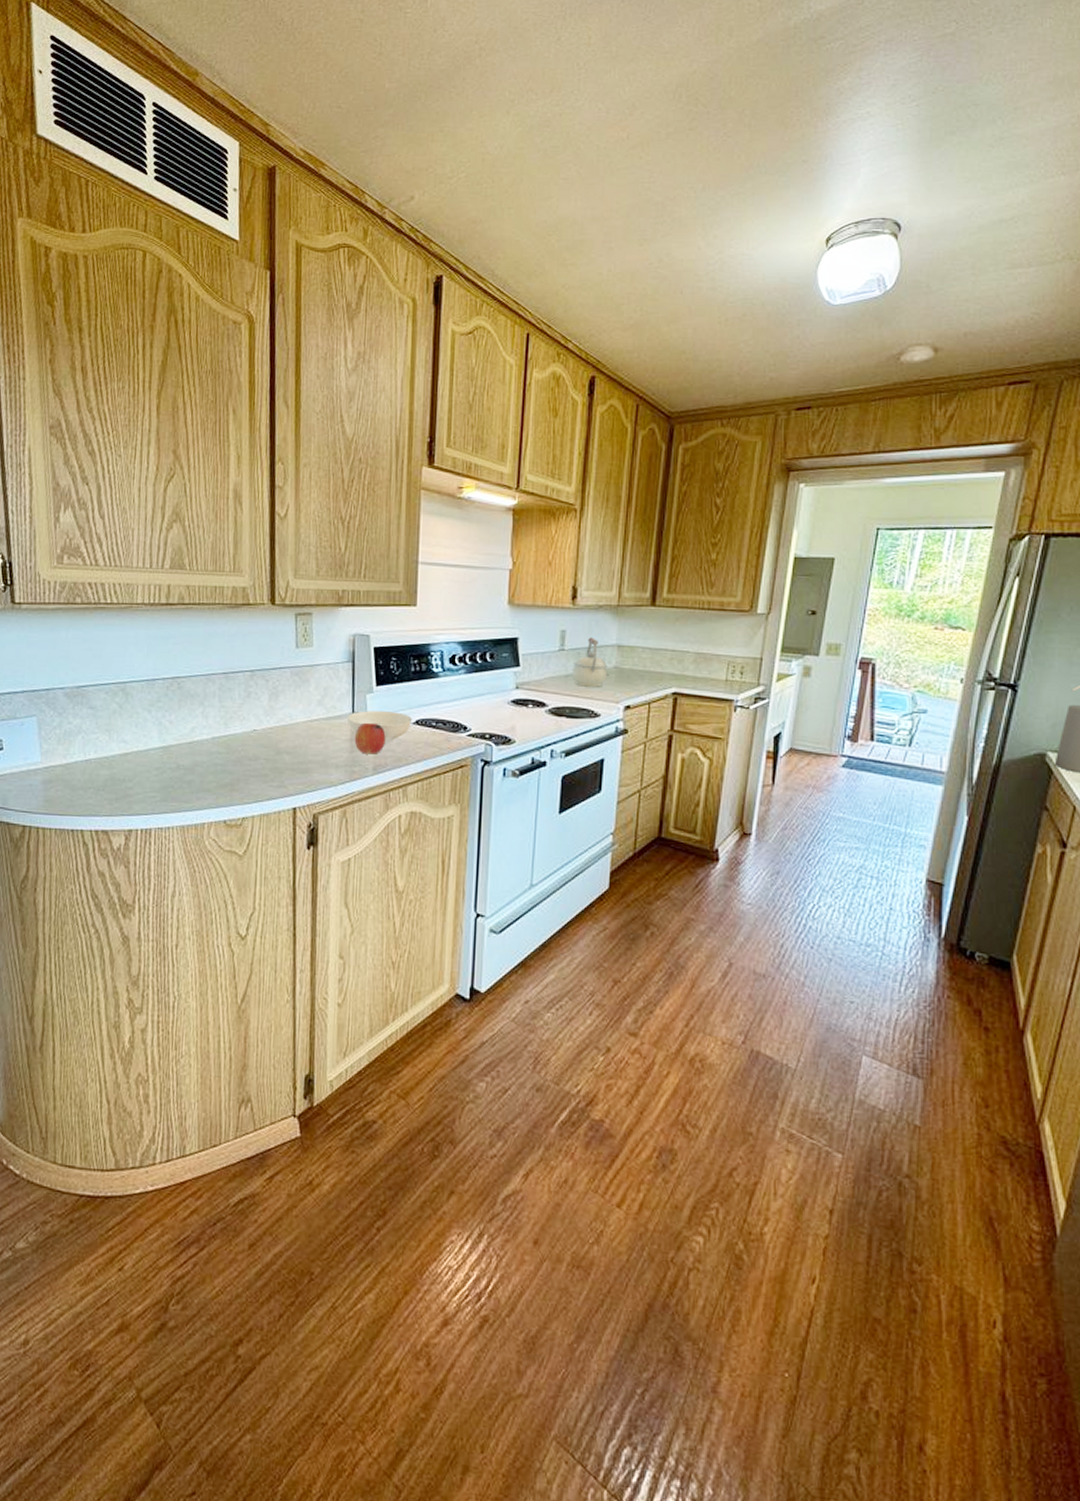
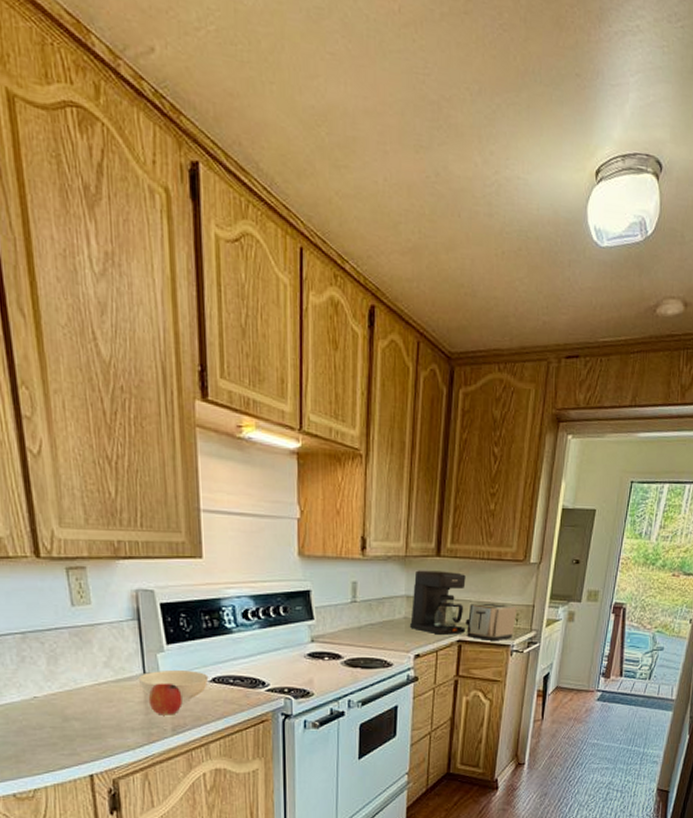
kettle: present [572,637,608,687] -> none [365,588,398,638]
coffee maker: none [621,620,683,687] -> present [410,570,466,635]
toaster: none [682,654,741,696] -> present [465,603,517,642]

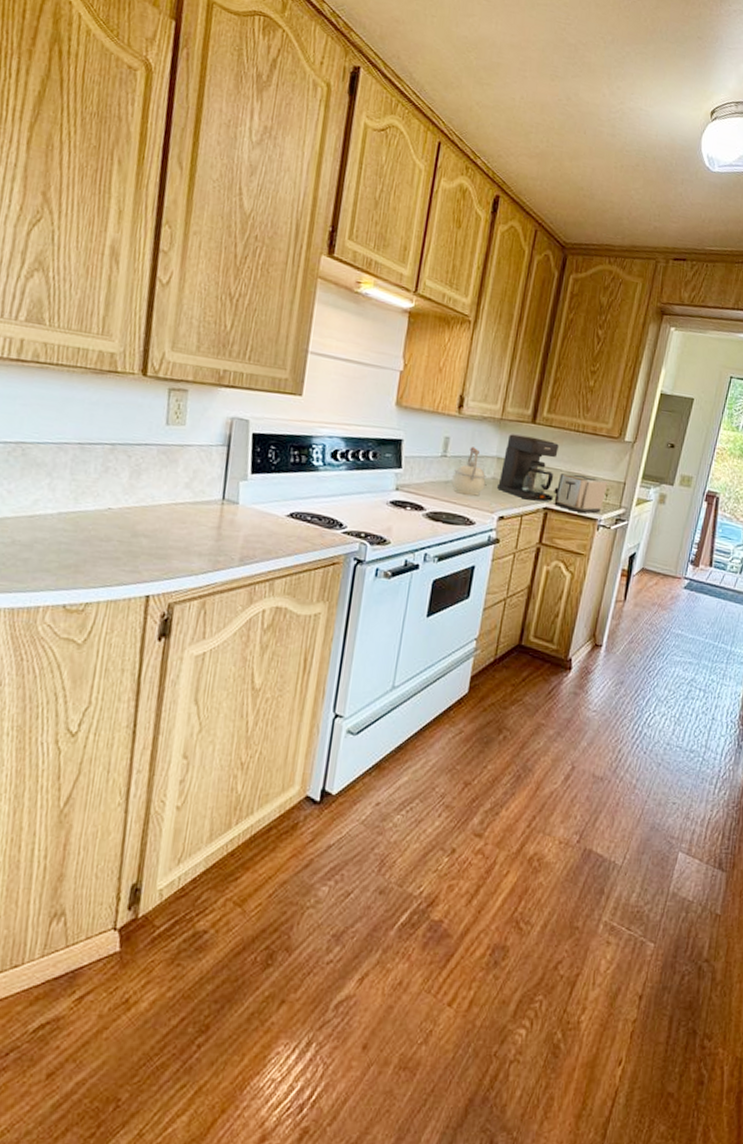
bowl: present [137,670,209,703] -> none [215,498,287,534]
fruit: present [148,683,183,715] -> none [221,510,257,545]
kettle: none [365,588,398,638] -> present [451,447,486,496]

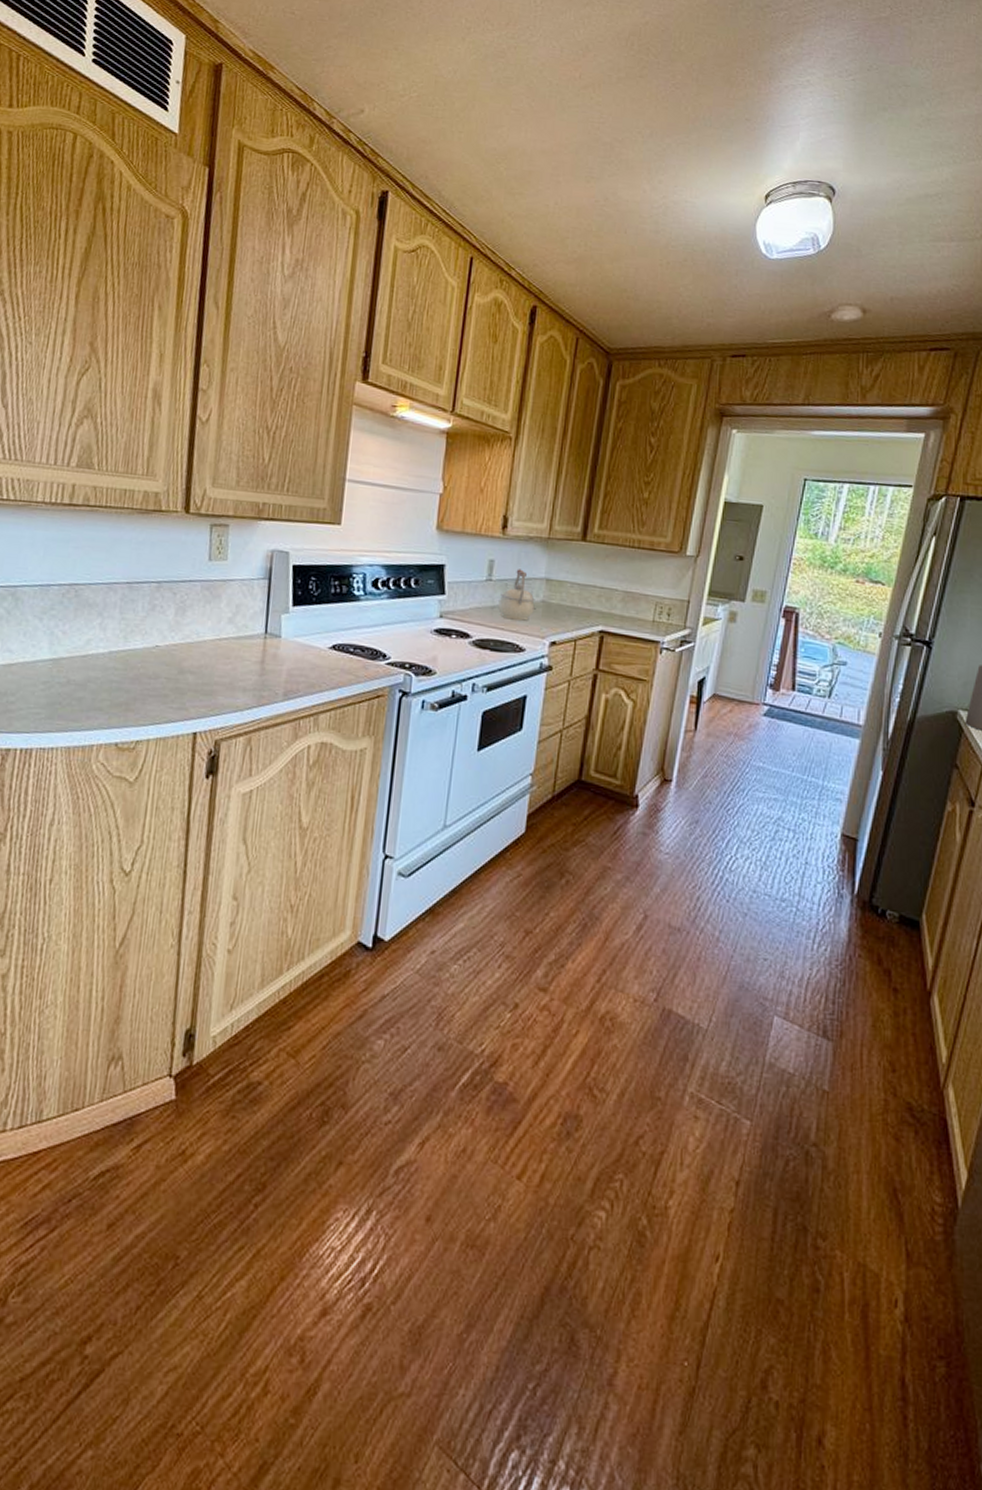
coffee maker: present [498,434,559,501] -> none [548,553,613,624]
toaster: present [554,472,607,514] -> none [610,592,669,636]

